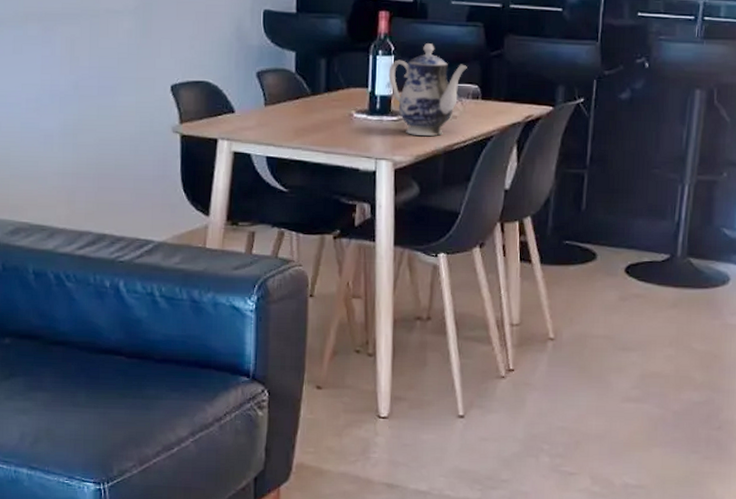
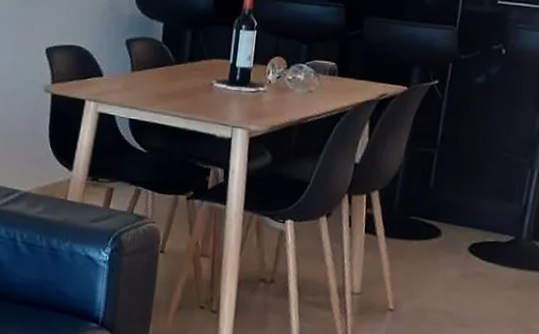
teapot: present [388,43,467,136] -> none [250,21,326,109]

